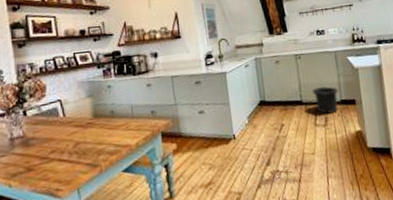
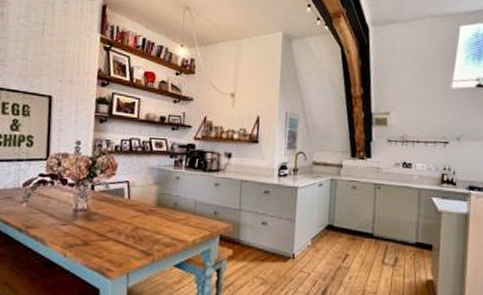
trash can: present [312,86,339,114] -> none [386,223,416,254]

